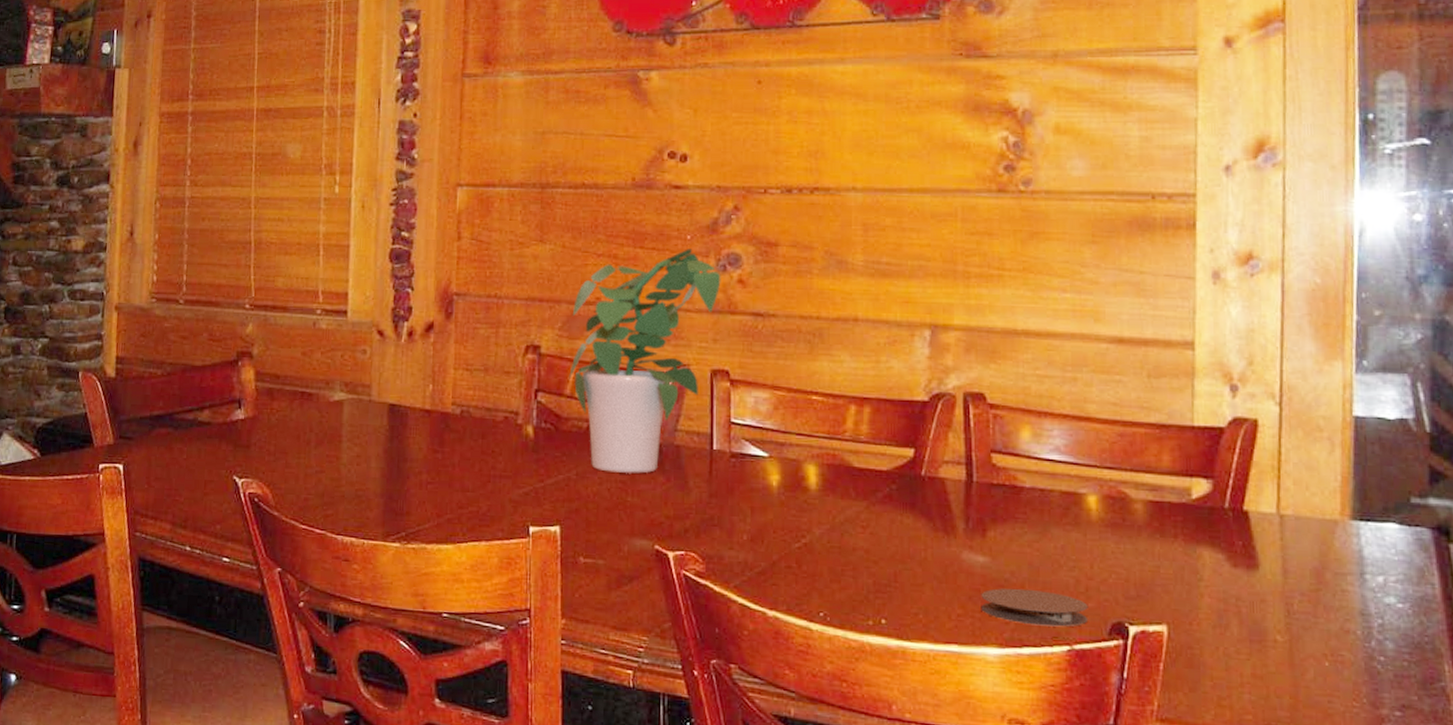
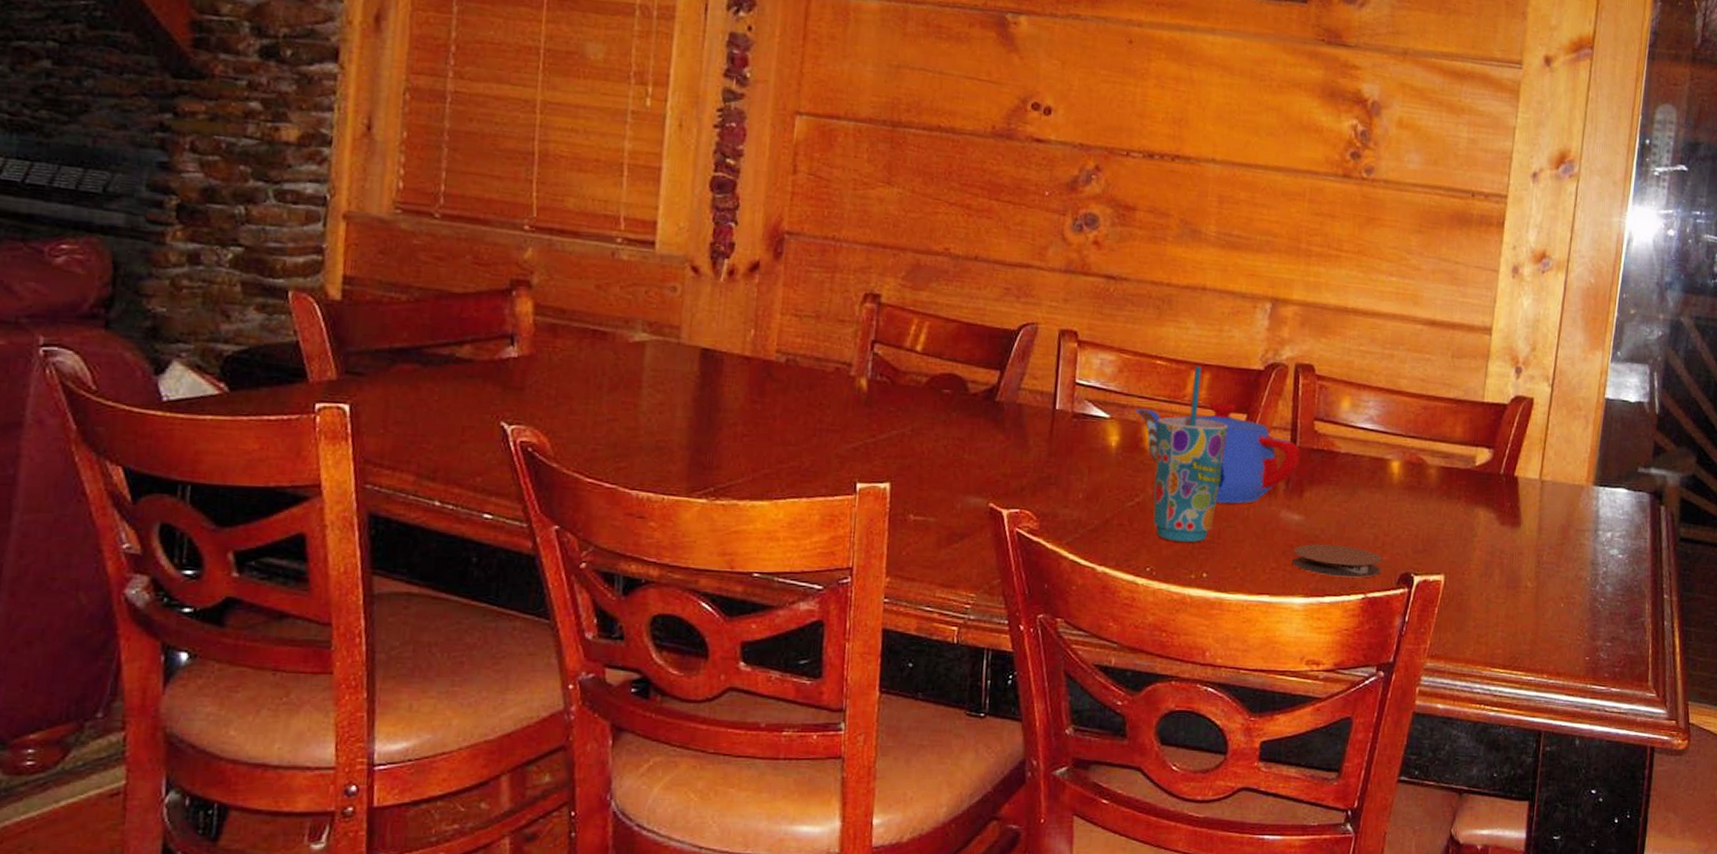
potted plant: present [569,249,721,474] -> none [910,205,1077,431]
teapot: none [794,437,978,545] -> present [1135,402,1300,504]
cup: none [818,400,895,587] -> present [1153,366,1228,543]

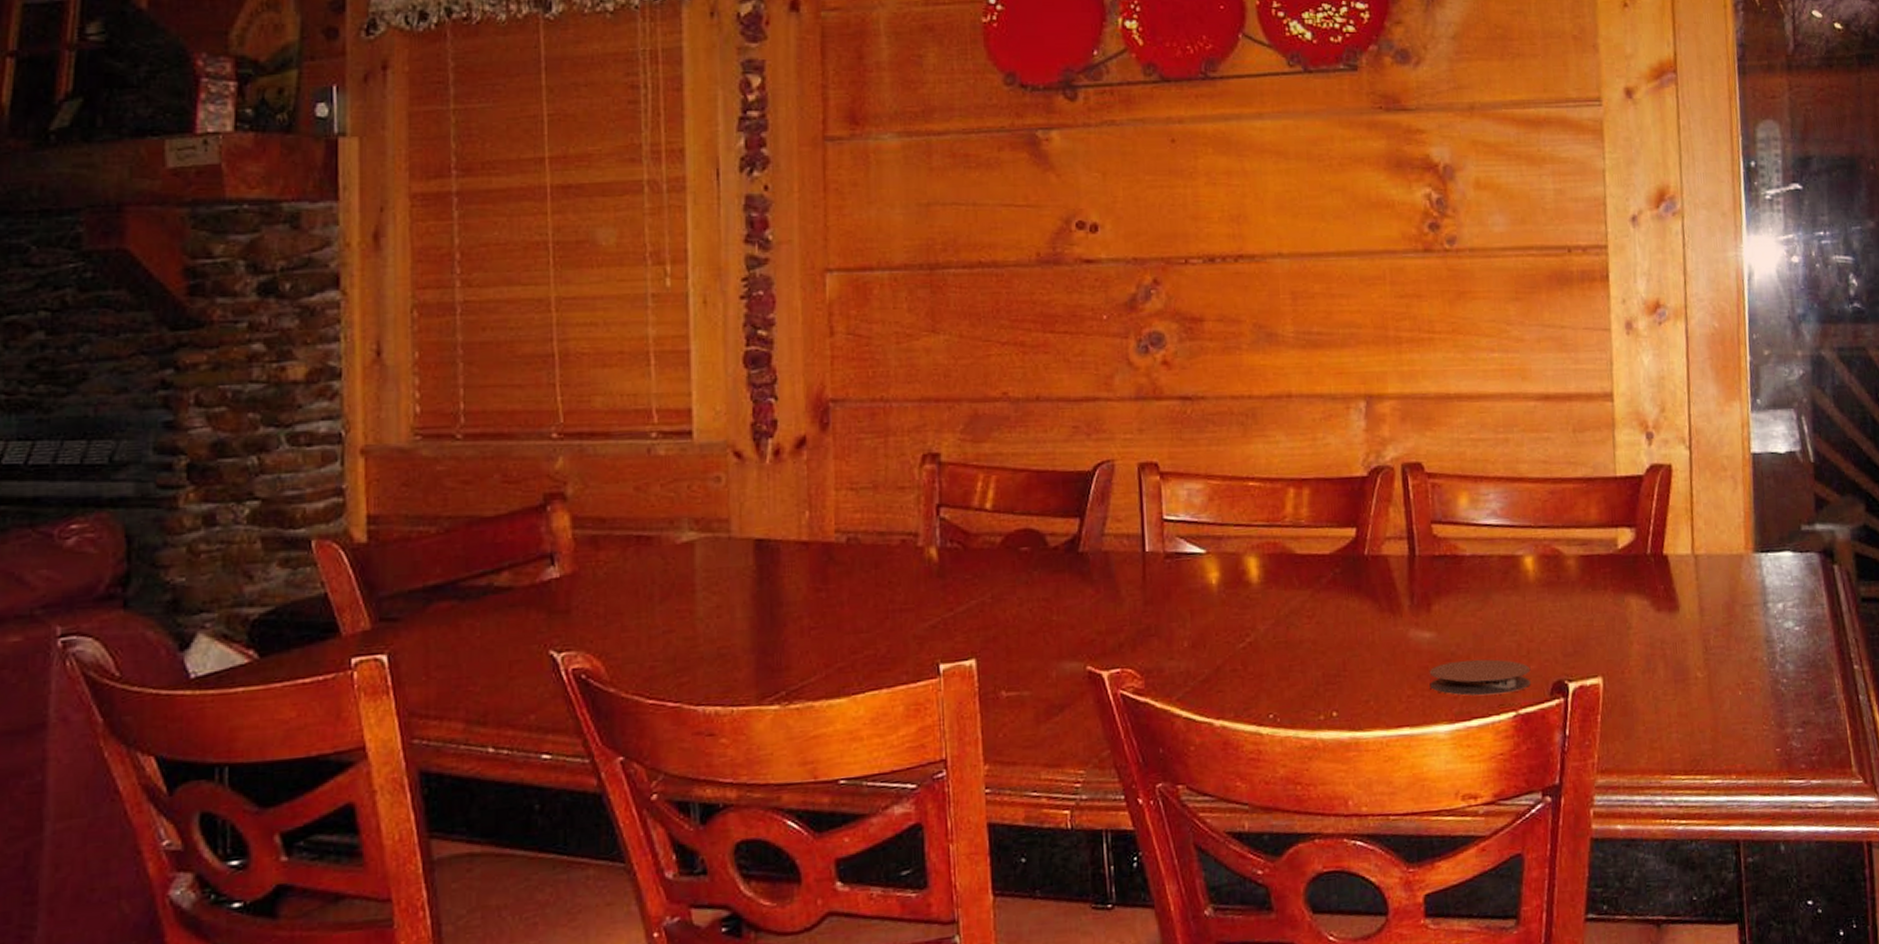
teapot: present [1135,402,1300,504] -> none [1233,518,1421,632]
cup: present [1153,366,1228,543] -> none [1259,482,1338,681]

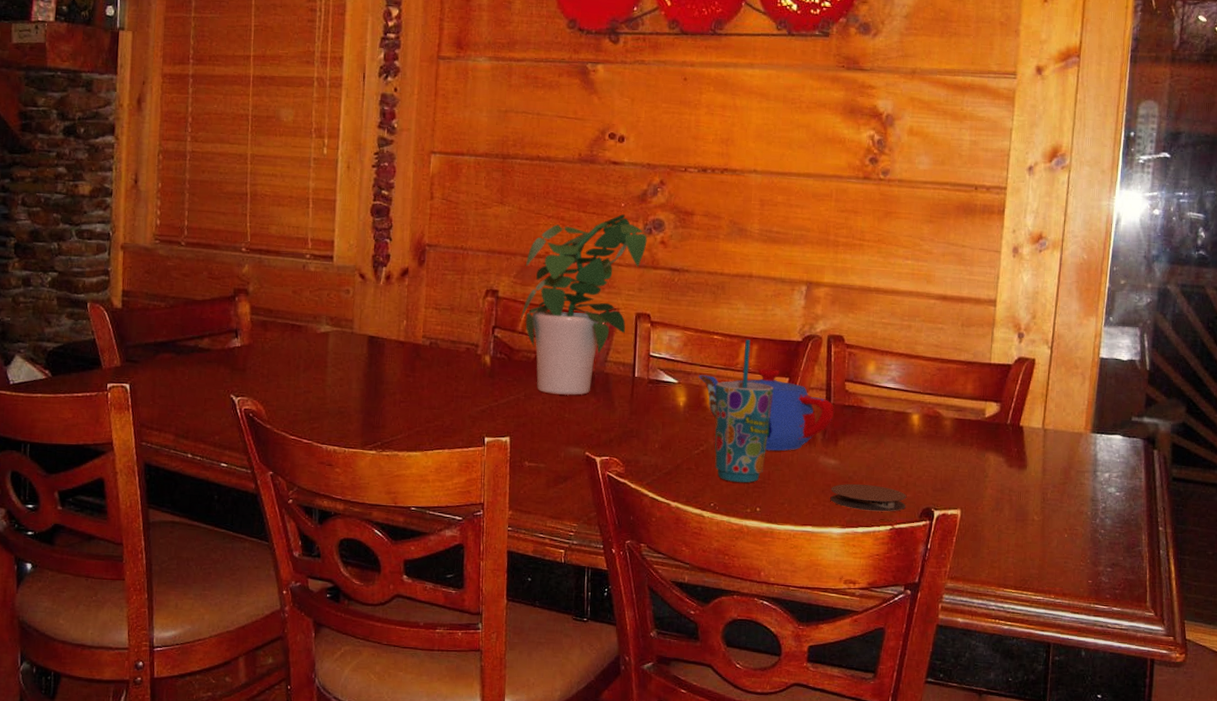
potted plant: none [975,330,1144,590] -> present [521,214,647,395]
teapot: none [1233,518,1421,632] -> present [698,368,834,452]
cup: none [1259,482,1338,681] -> present [714,339,774,483]

